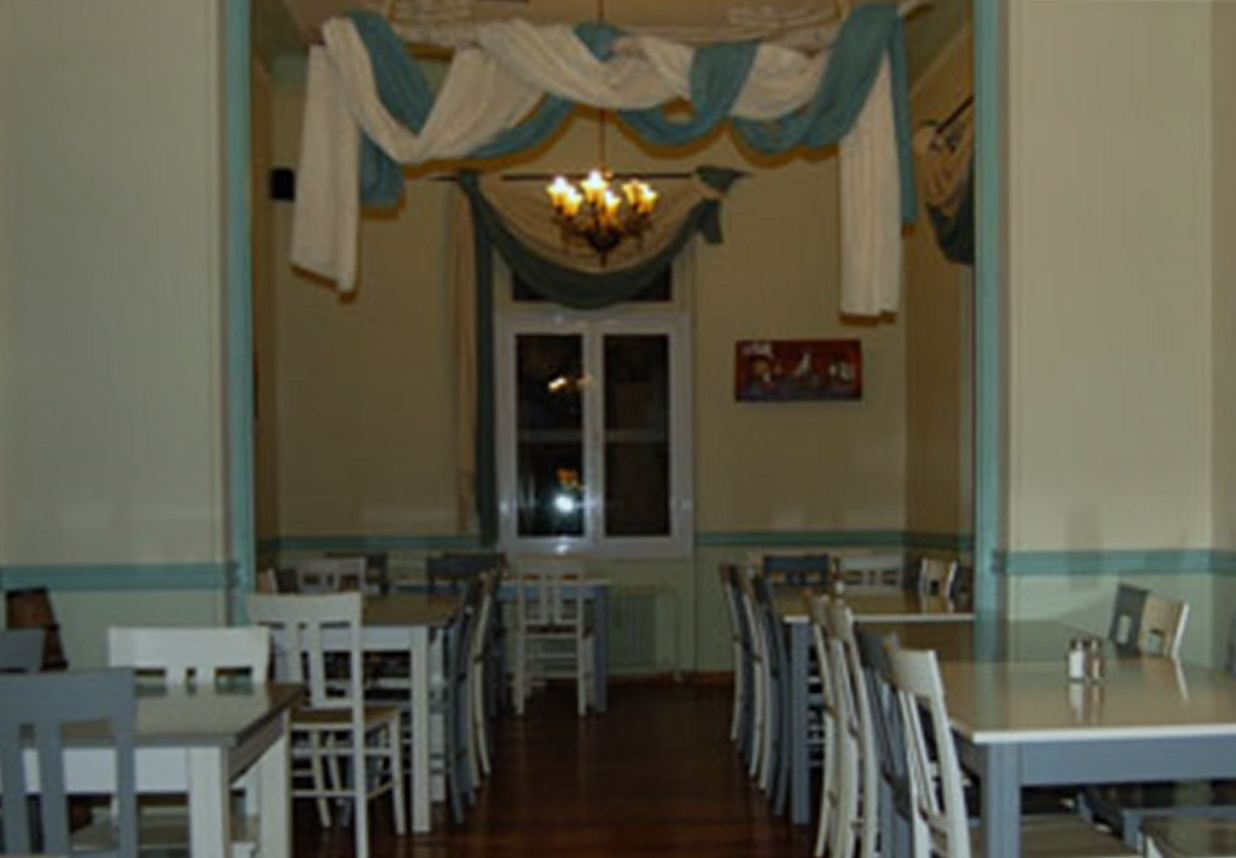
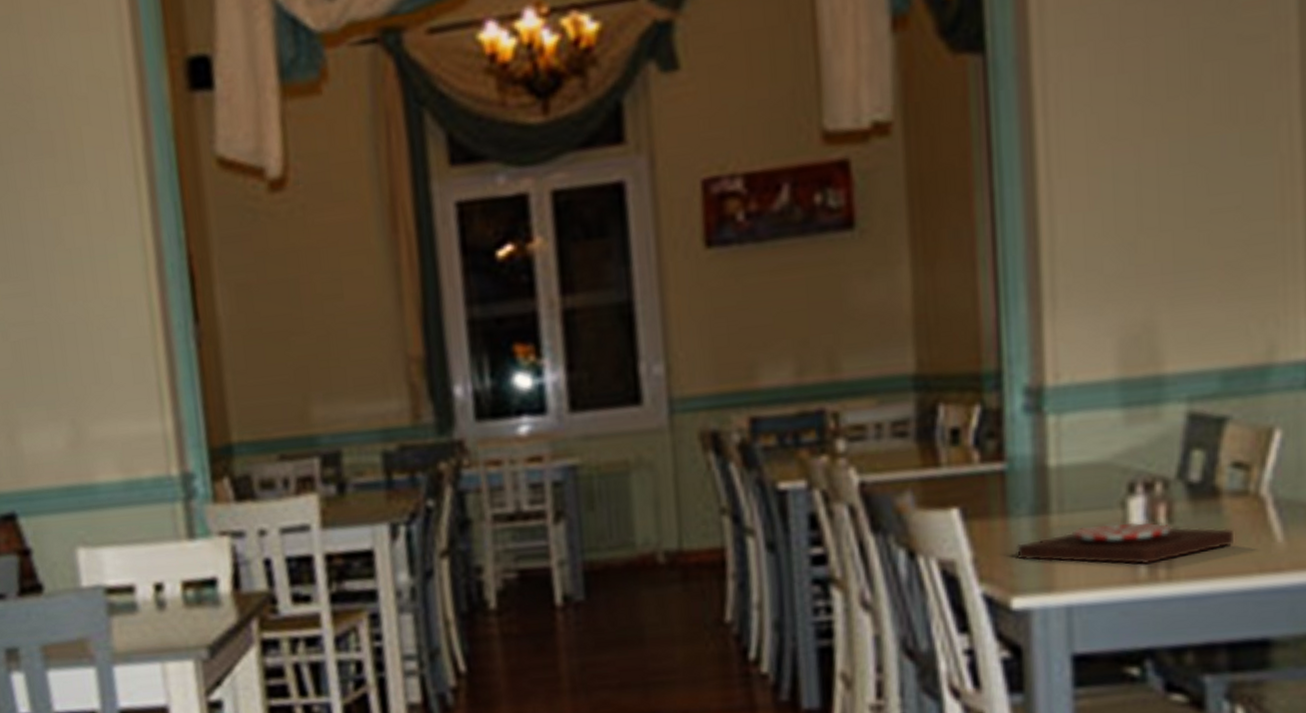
plate: none [980,674,1150,711] -> present [1017,522,1233,565]

